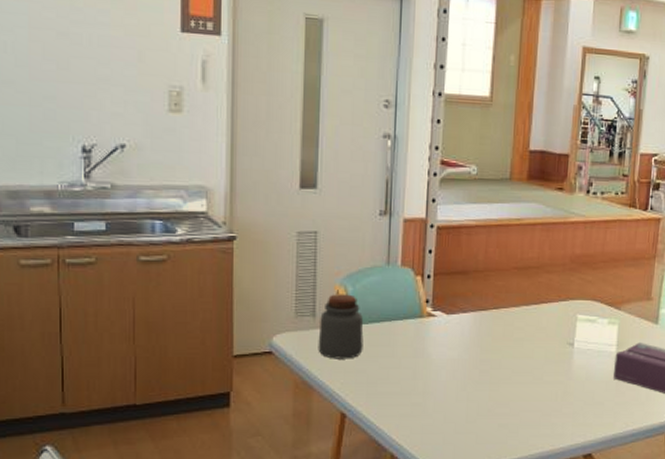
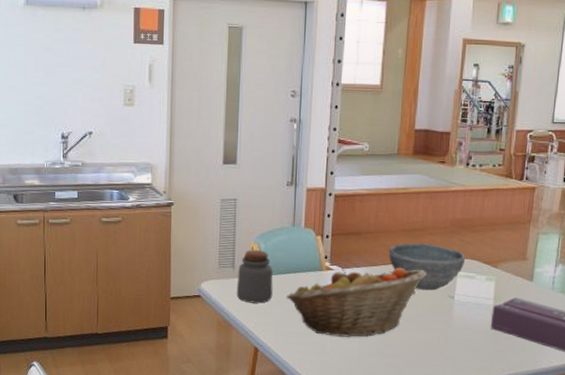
fruit basket: none [379,311,543,397] -> present [286,267,426,338]
bowl: none [500,283,585,338] -> present [389,243,465,291]

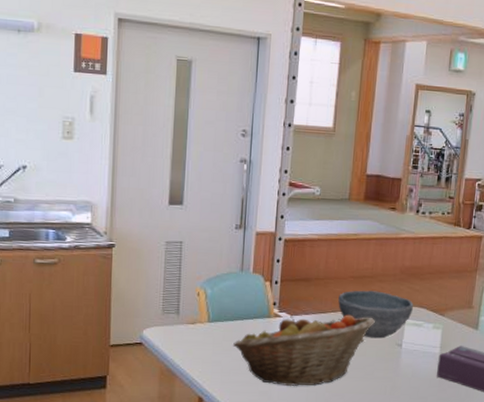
jar: present [236,250,273,304] -> none [180,295,220,352]

